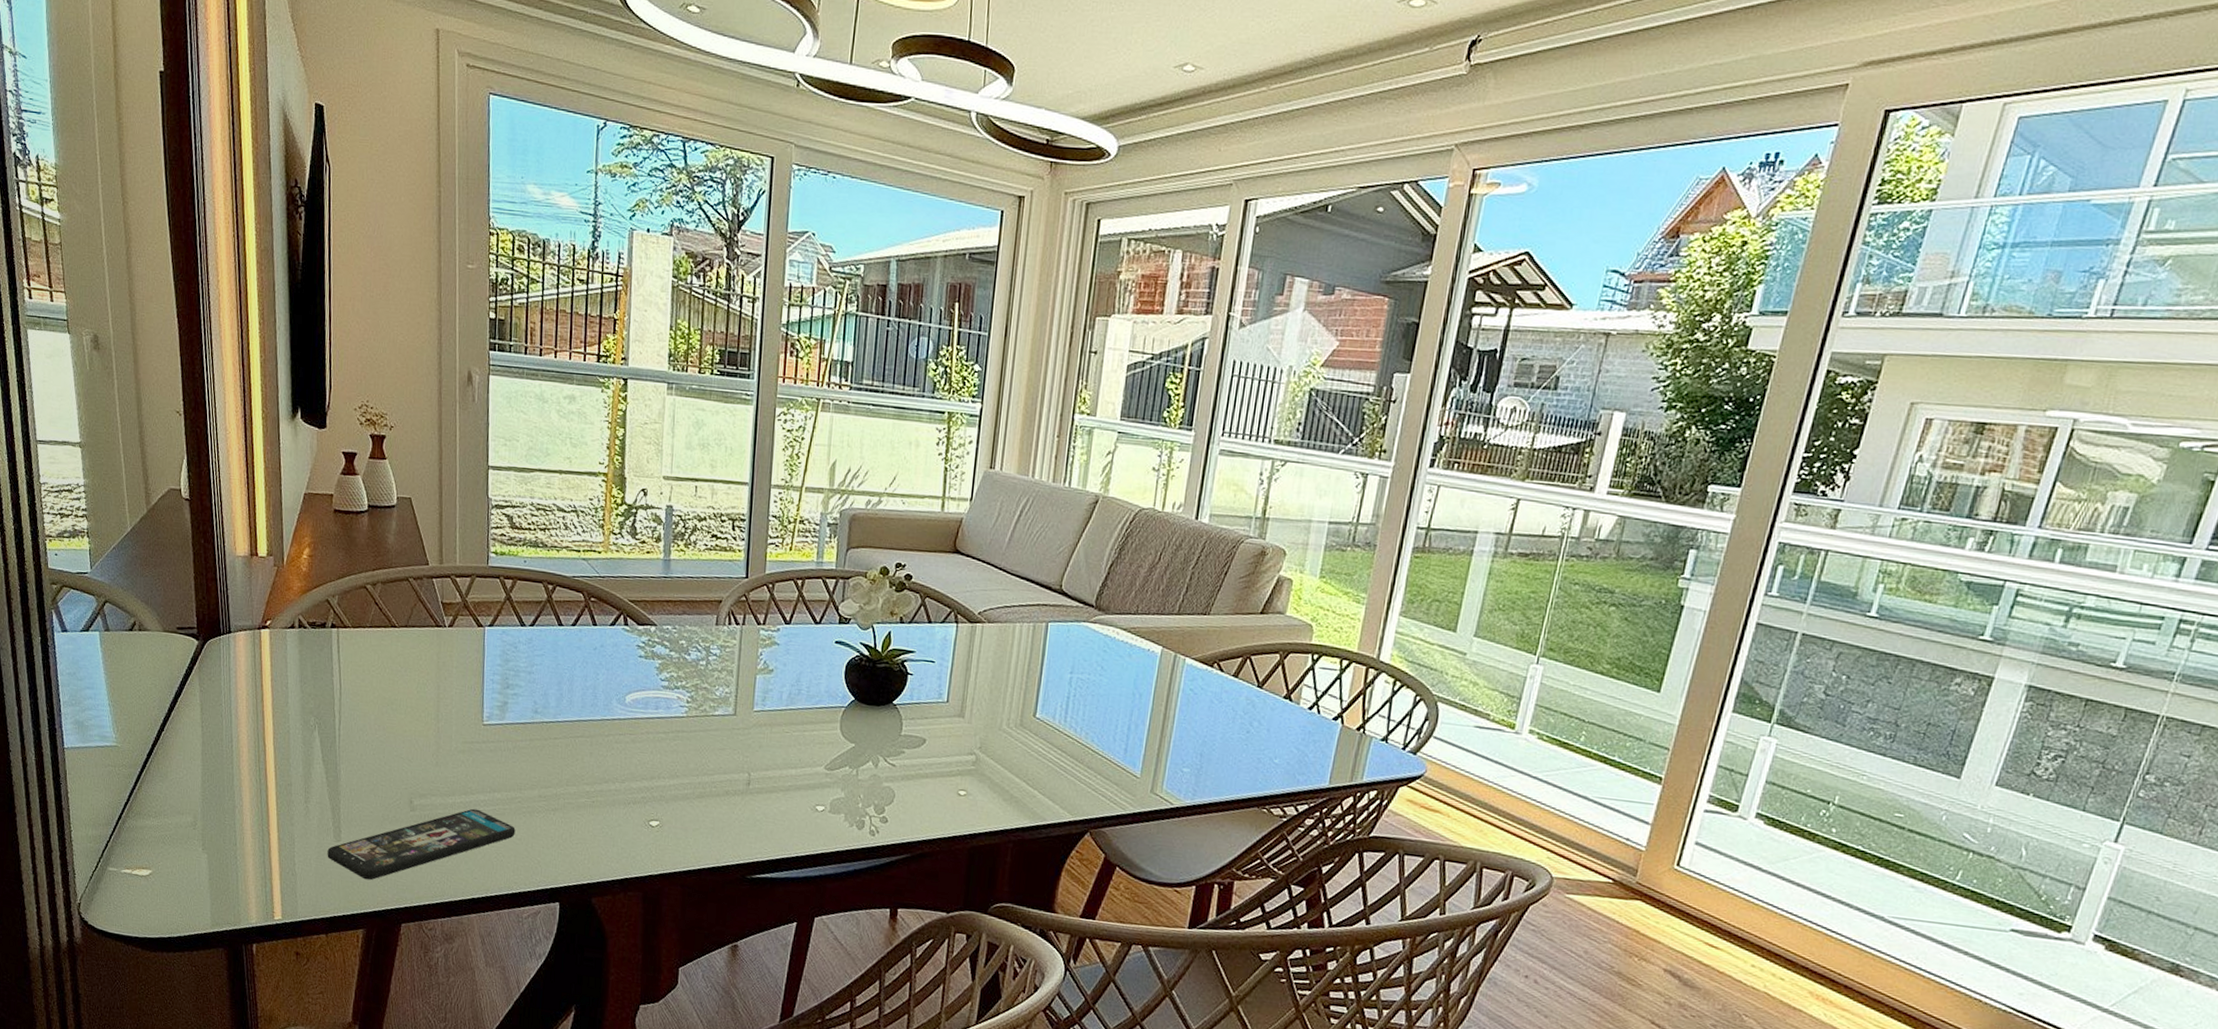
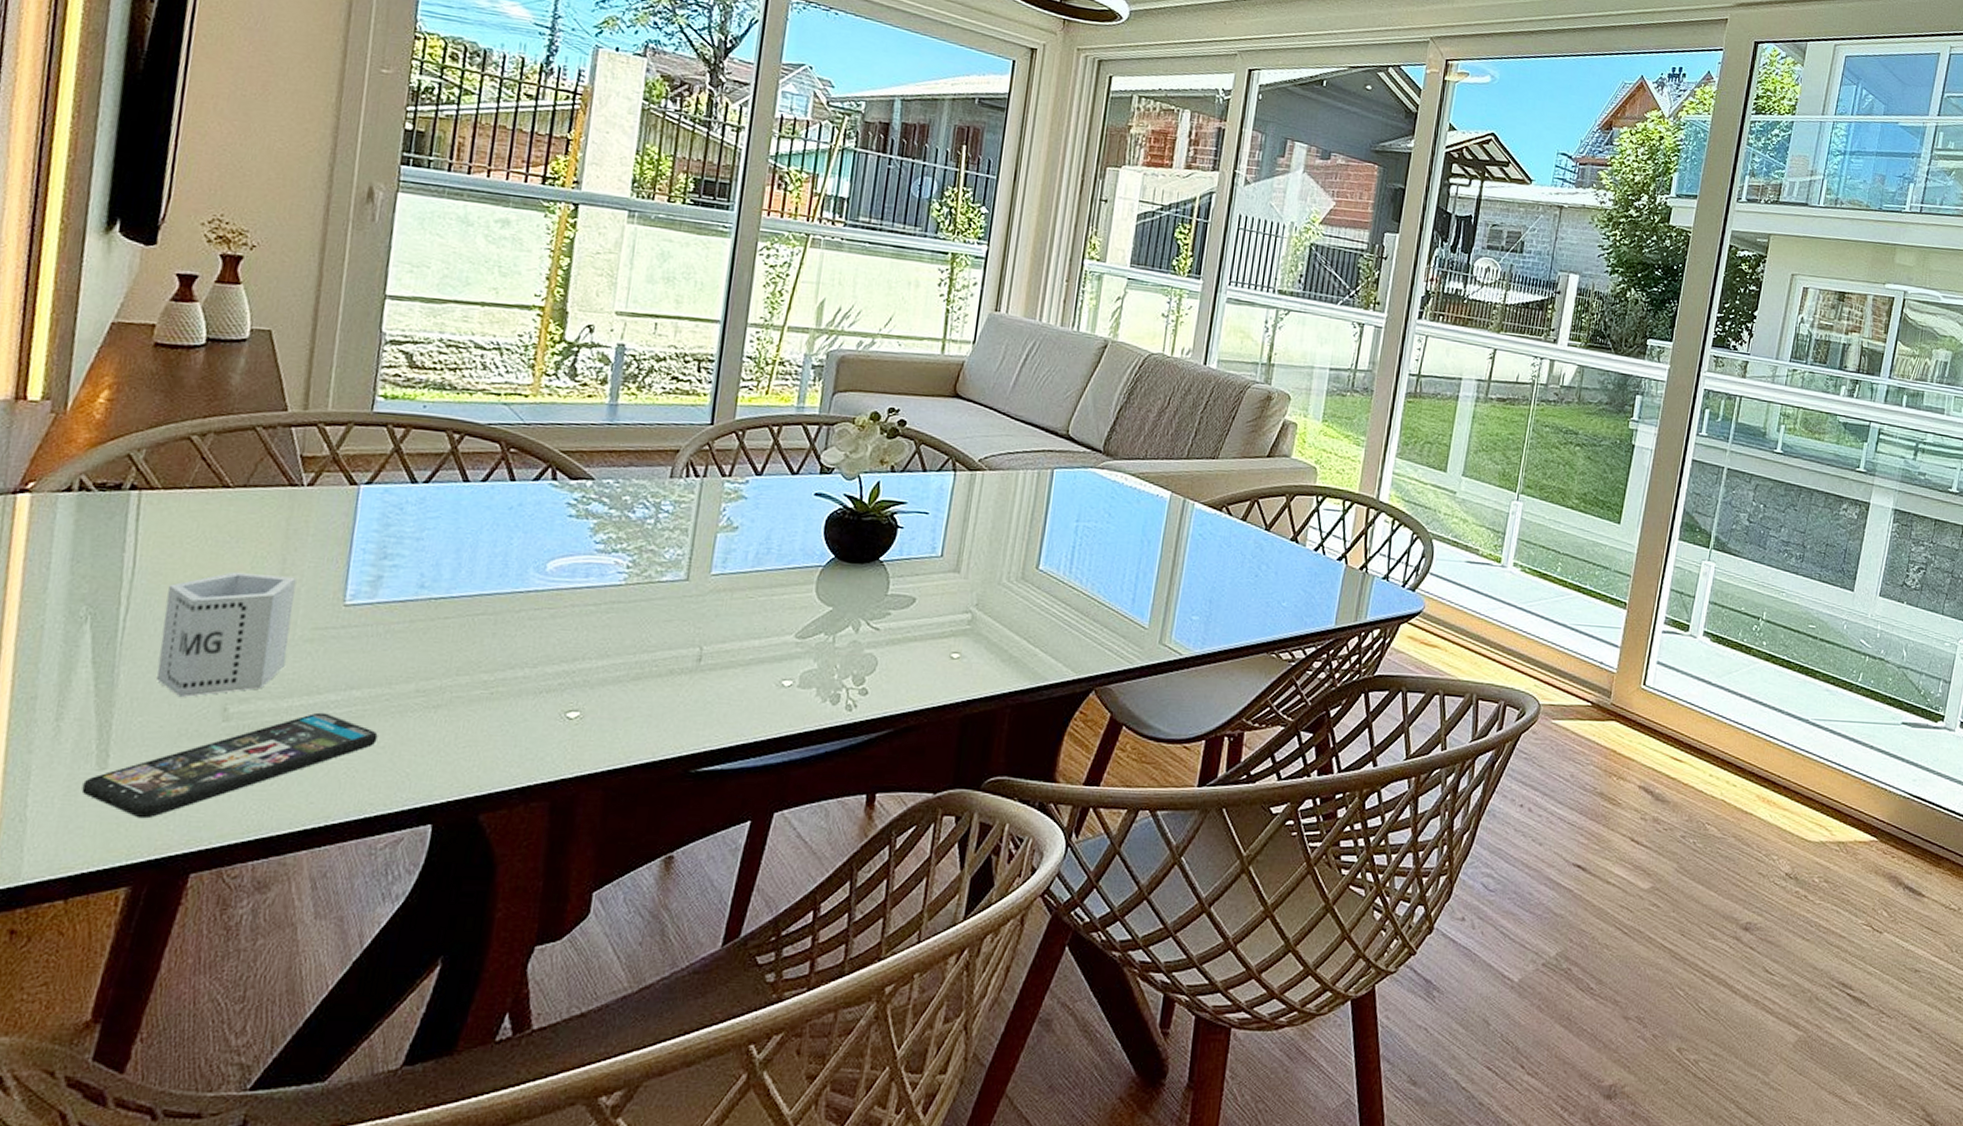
cup: none [364,694,448,791] -> present [156,571,297,698]

